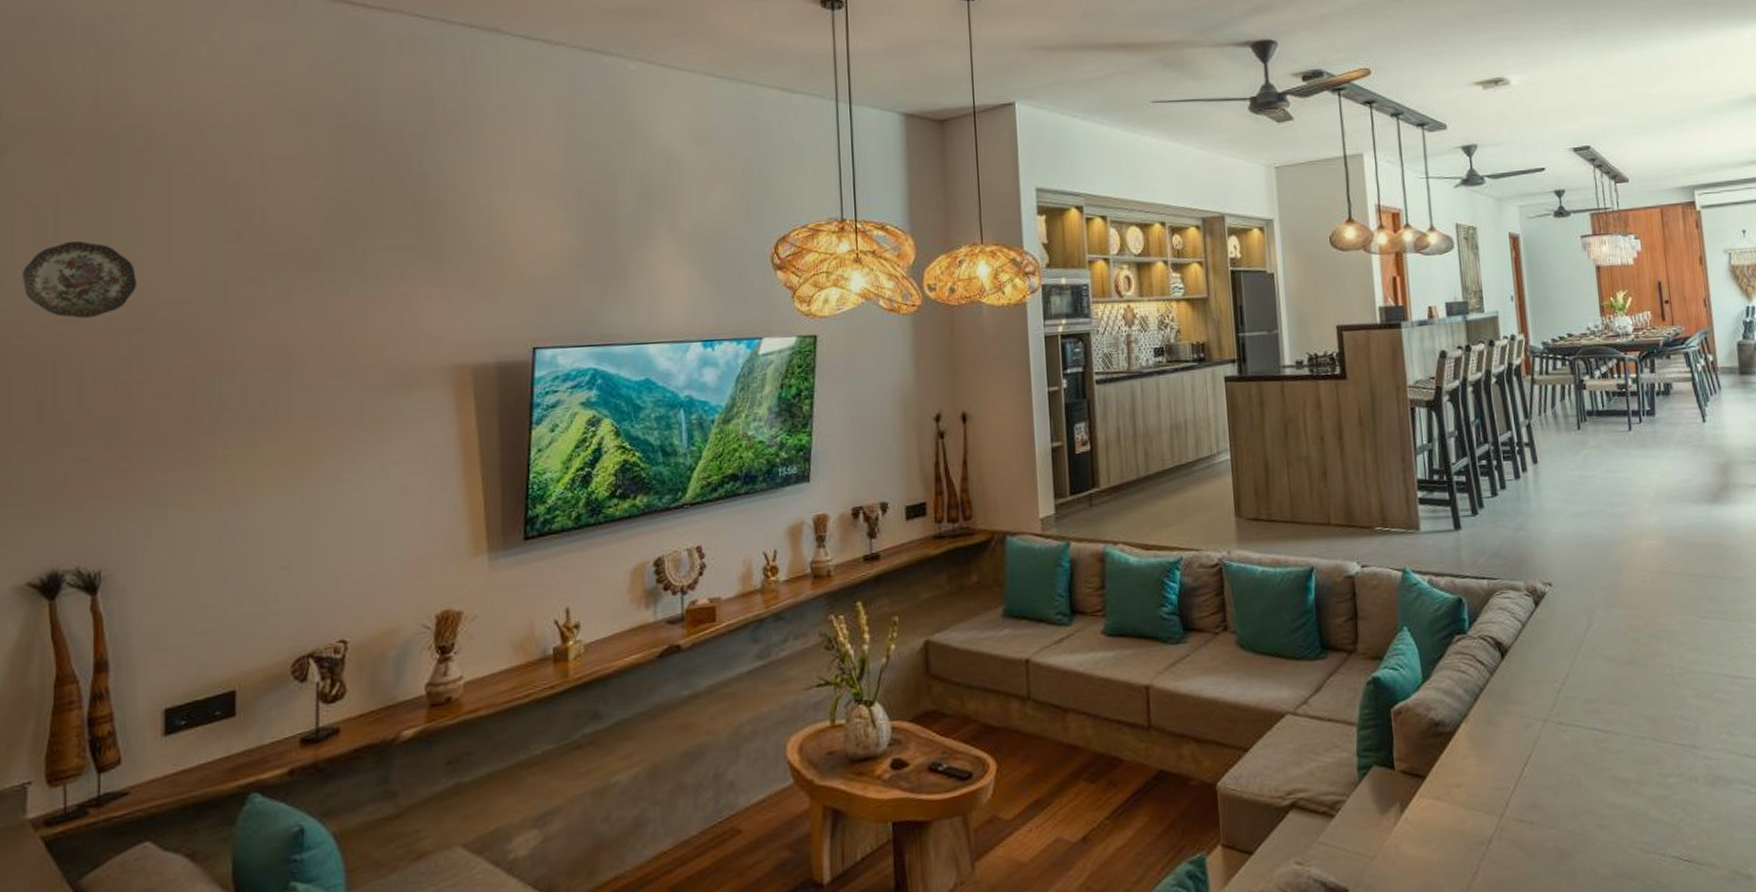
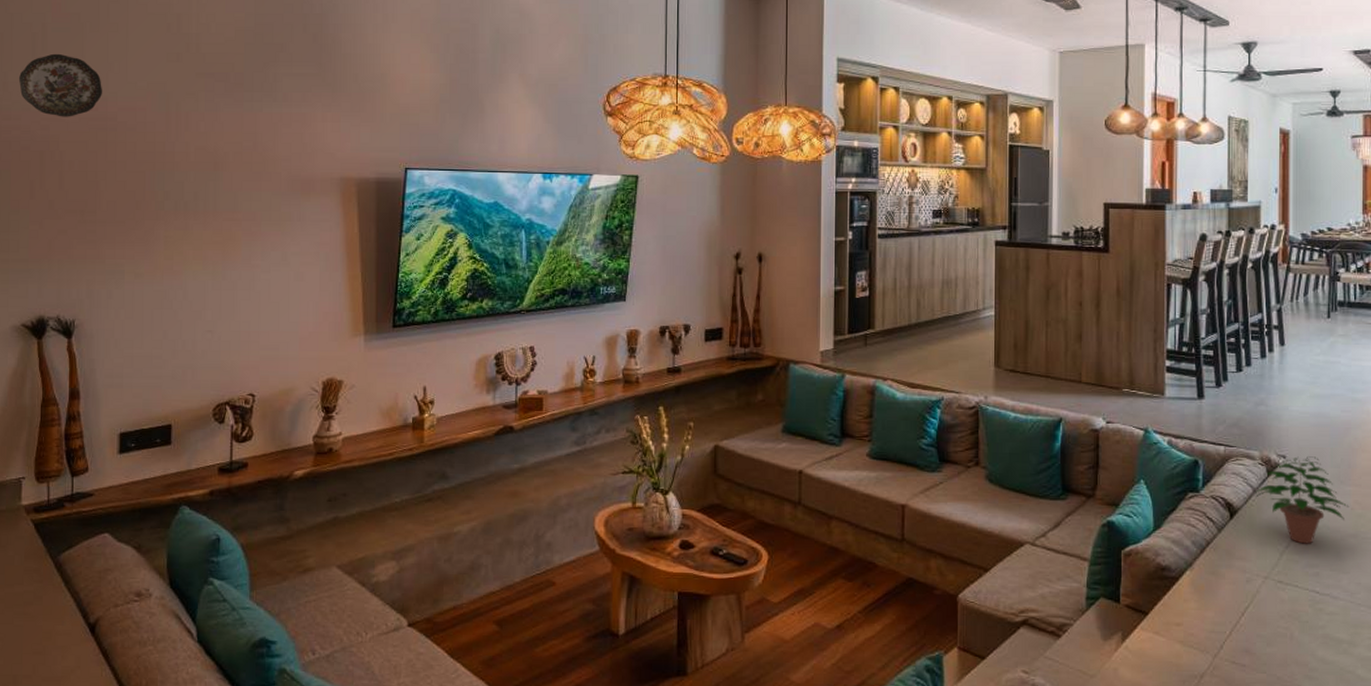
potted plant: none [1525,580,1622,679] -> present [1256,456,1350,544]

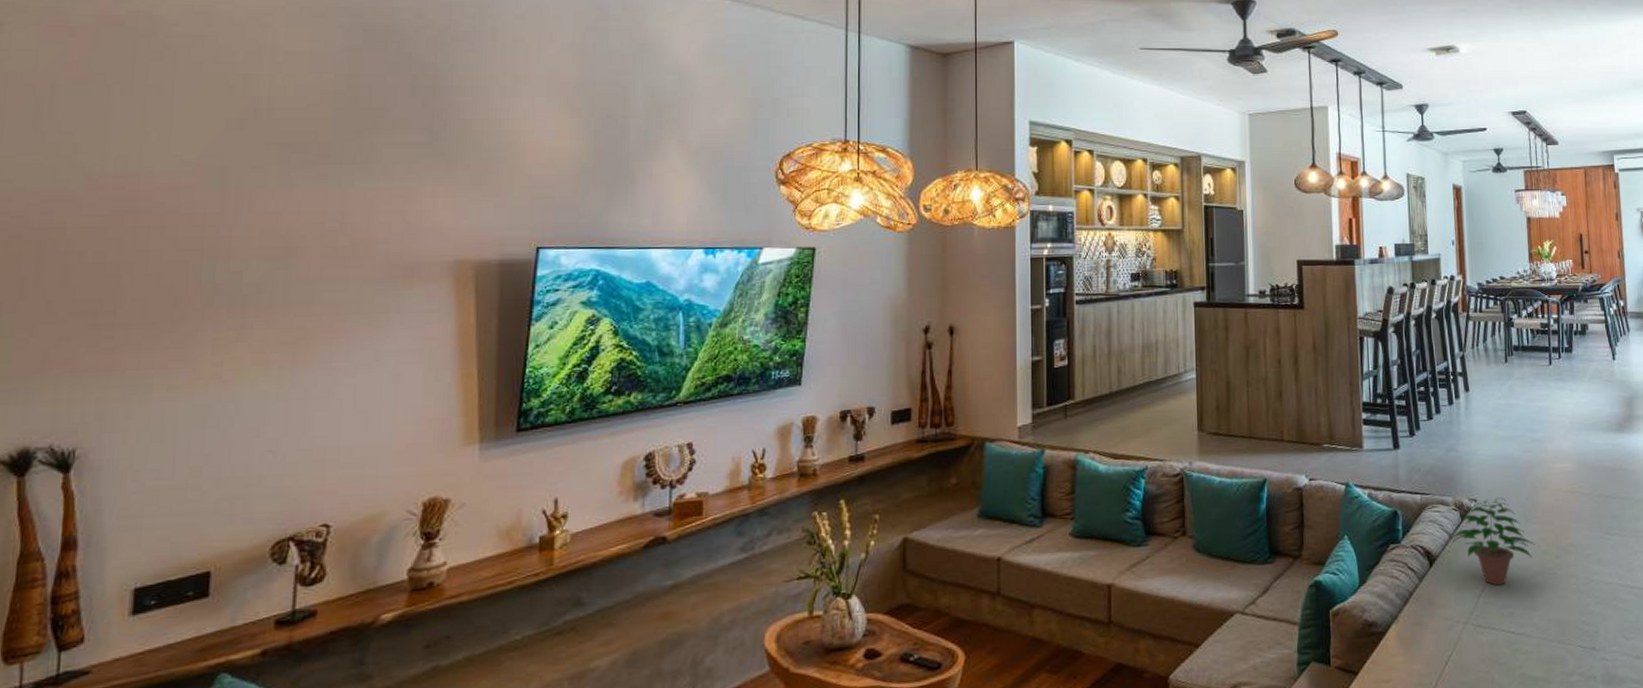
decorative plate: present [18,53,103,117] -> none [11,121,135,198]

